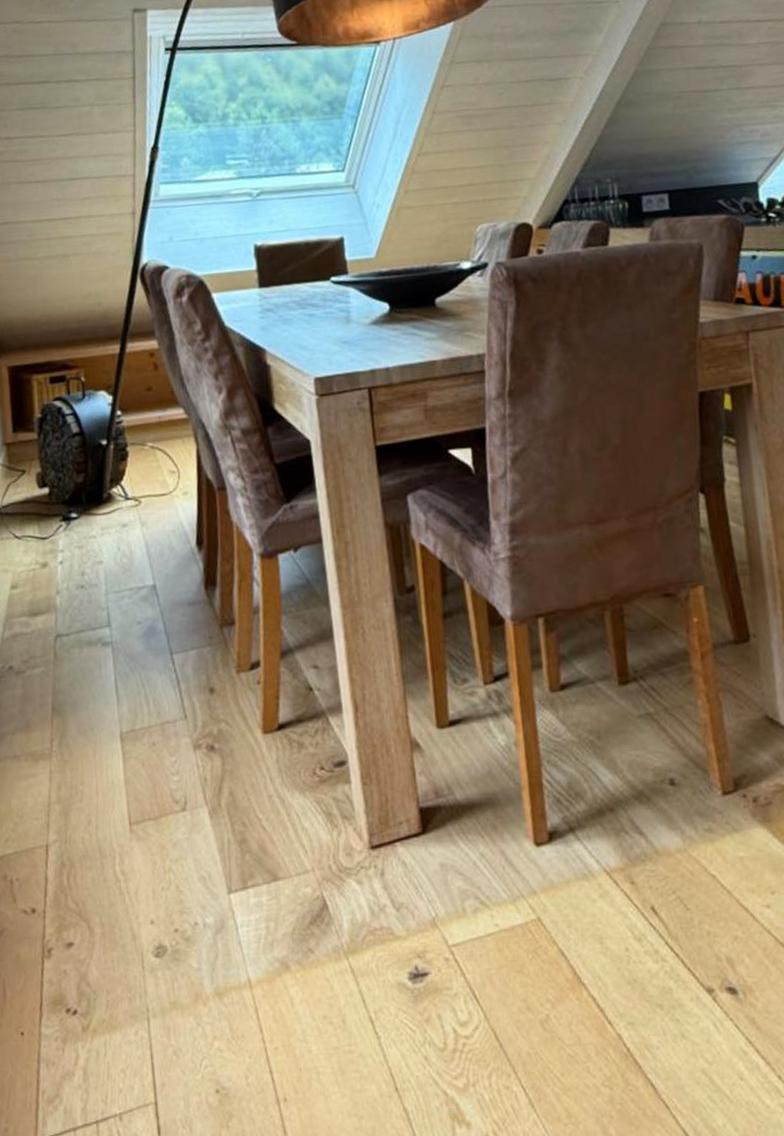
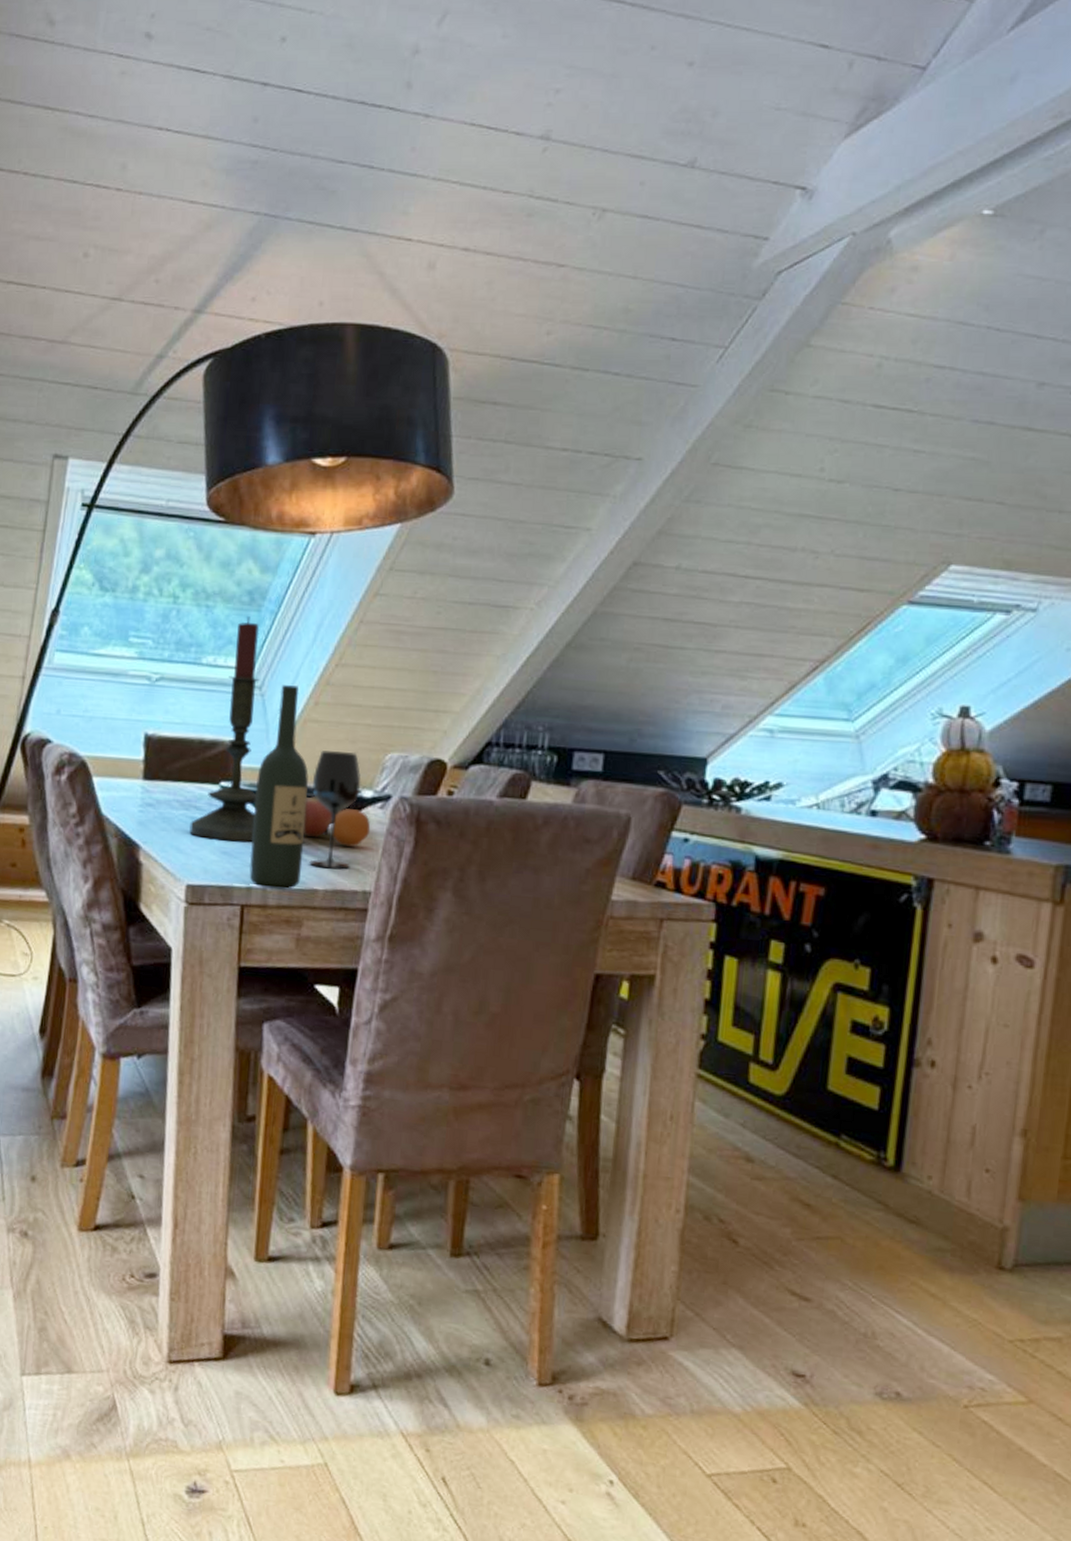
candle: none [309,124,370,332] -> present [189,616,260,843]
wine bottle: none [363,179,419,369] -> present [249,685,309,891]
fruit: none [412,276,439,314] -> present [304,796,333,838]
wine glass: none [413,230,462,341] -> present [309,750,361,869]
fruit: none [440,281,475,316] -> present [333,808,371,847]

